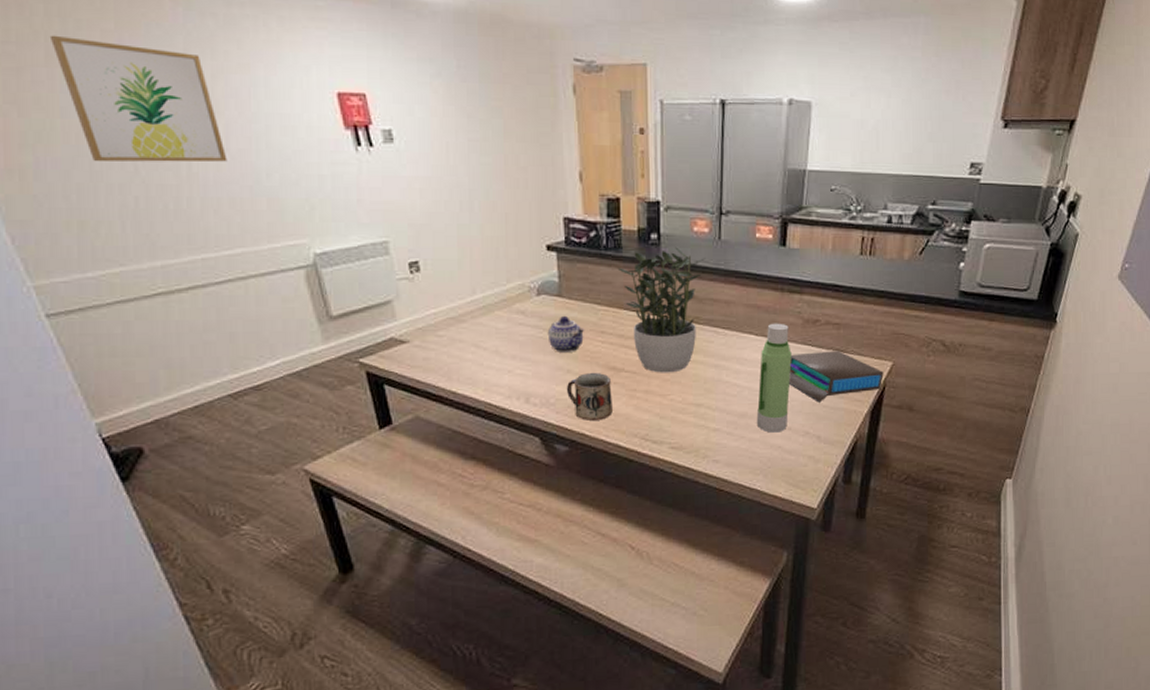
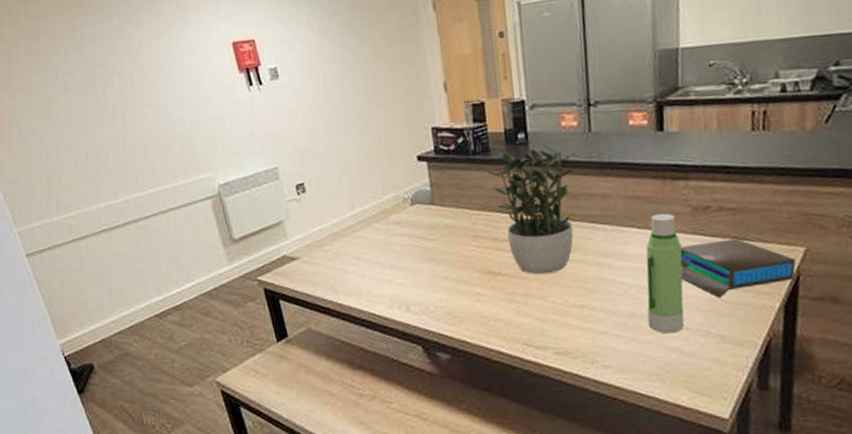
wall art: present [49,35,227,162] -> none [28,29,151,127]
teapot: present [547,315,585,352] -> none [423,222,459,260]
mug: present [566,372,613,420] -> none [444,277,492,327]

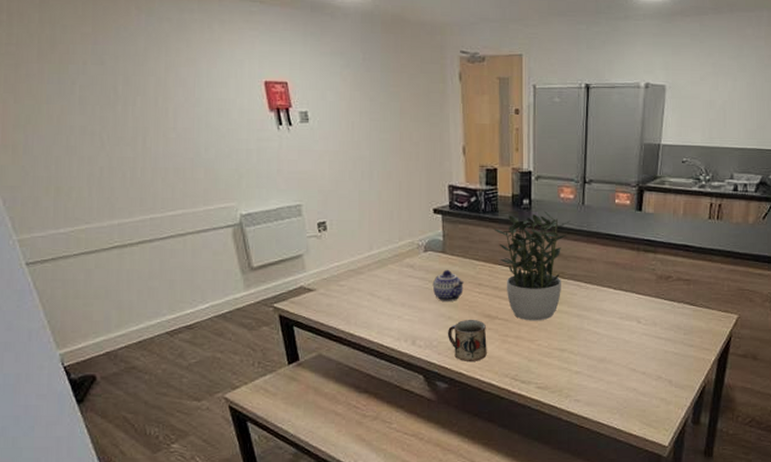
teapot: none [423,222,459,260] -> present [432,269,465,301]
mug: none [444,277,492,327] -> present [447,319,487,361]
water bottle: present [645,213,684,334] -> none [614,278,646,376]
book: present [680,238,796,298] -> none [643,304,730,350]

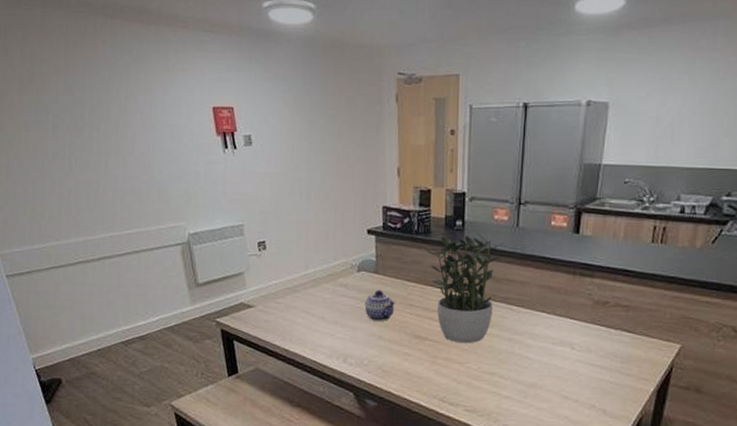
mug: present [447,319,487,361] -> none [377,339,416,381]

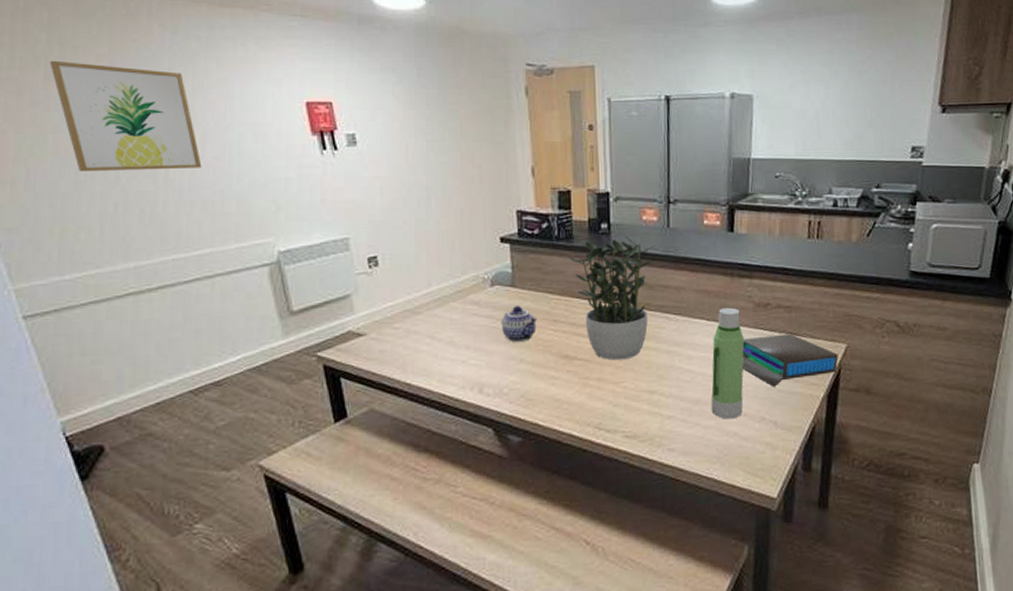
wall art: none [22,71,132,164] -> present [49,60,202,172]
water bottle: none [545,303,581,404] -> present [711,307,745,419]
book: none [576,331,671,379] -> present [741,334,839,387]

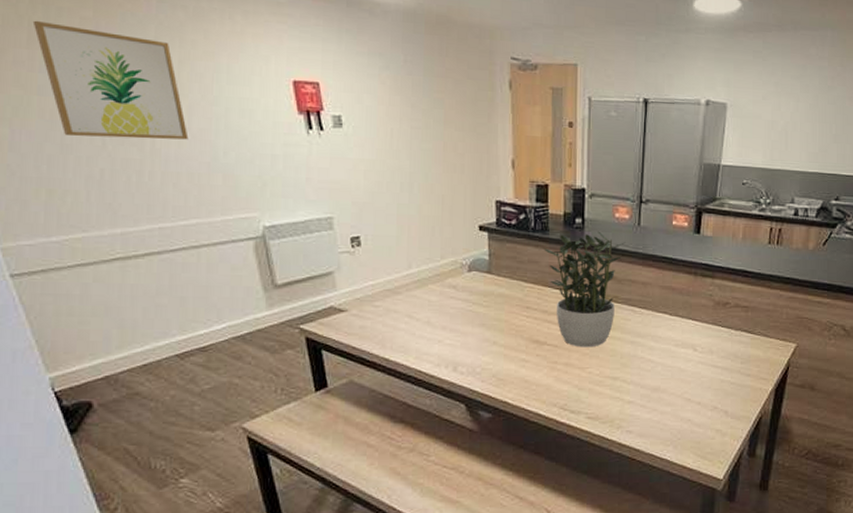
teapot: present [501,305,538,342] -> none [476,290,512,325]
water bottle: present [711,307,745,419] -> none [668,304,703,406]
book: present [741,334,839,387] -> none [699,331,788,380]

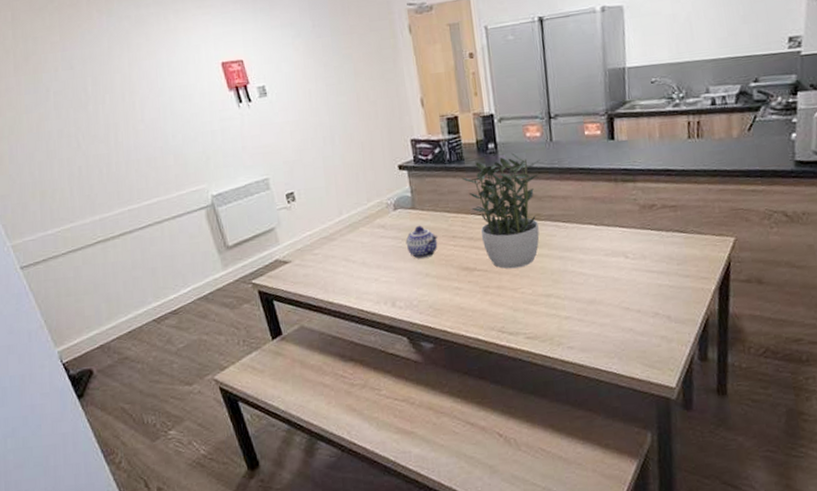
wall art: present [32,20,189,140] -> none [16,49,143,143]
teapot: none [476,290,512,325] -> present [405,225,439,259]

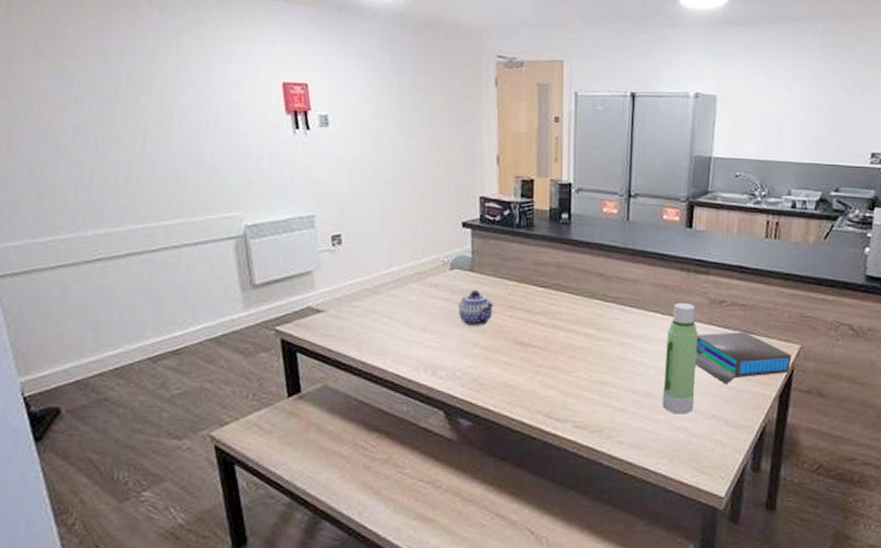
potted plant: present [461,153,541,269] -> none [528,226,614,350]
water bottle: none [602,211,636,316] -> present [662,302,698,414]
book: none [631,231,728,284] -> present [694,332,792,384]

